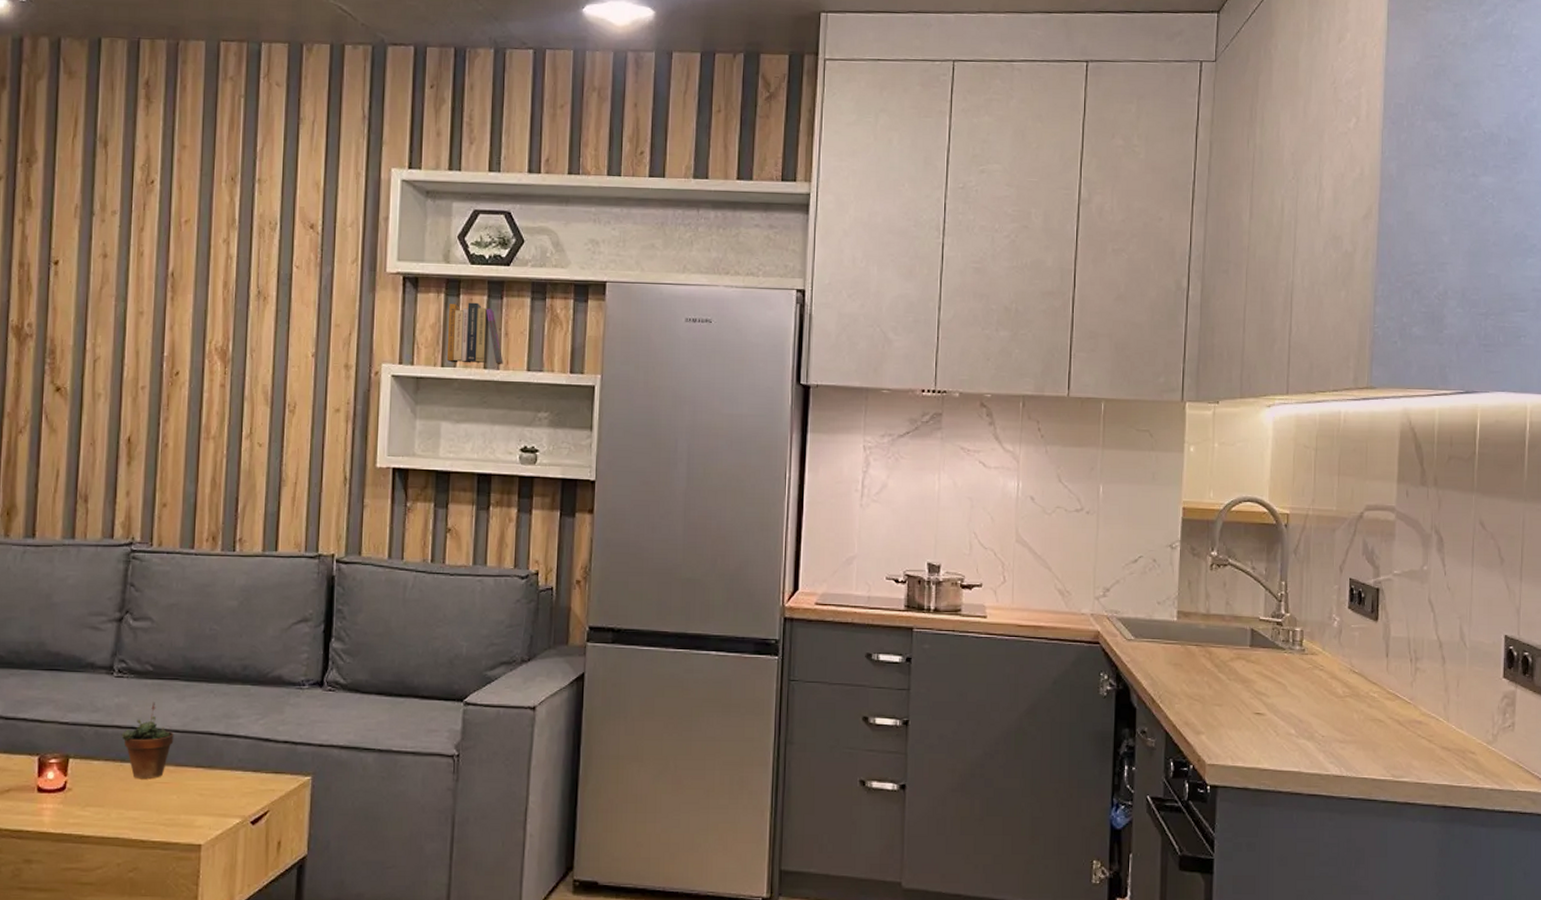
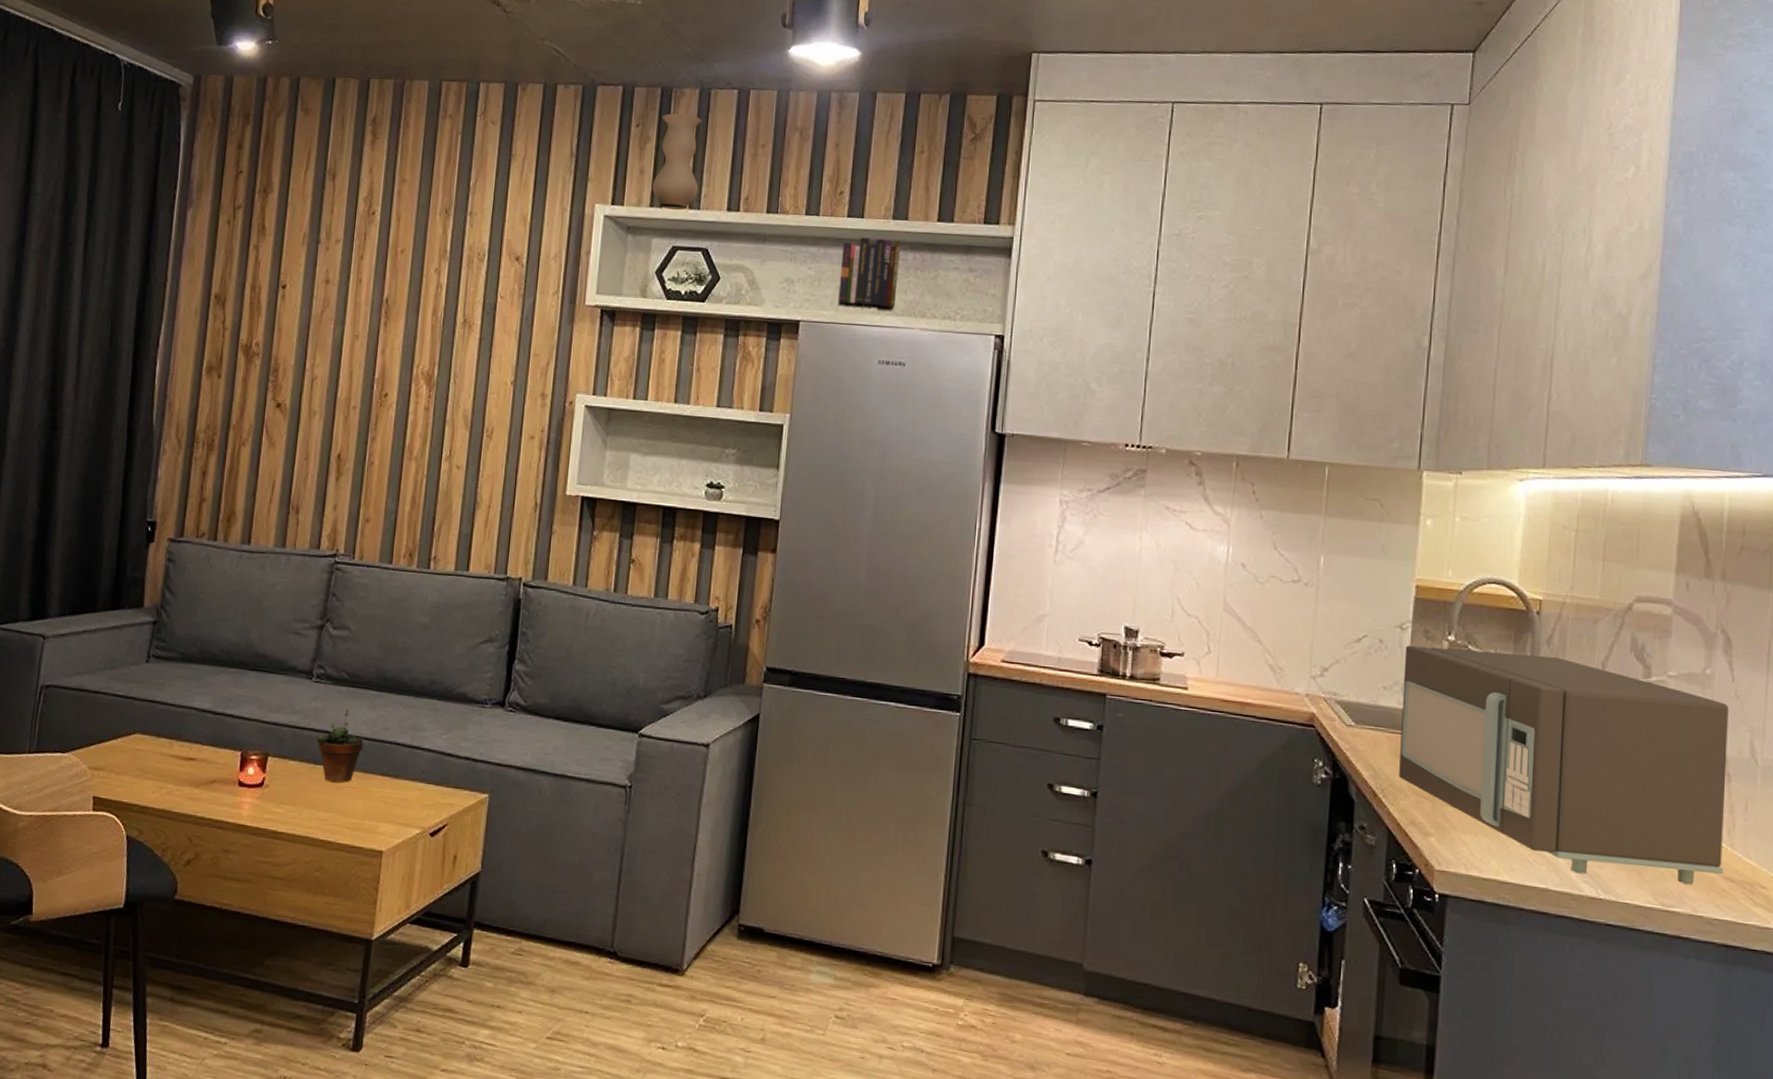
books: present [446,302,503,365] -> none [638,337,694,400]
vase: none [450,74,498,173] -> present [652,113,702,211]
books: none [643,197,702,270] -> present [837,237,900,312]
microwave: none [1173,562,1442,757] -> present [1399,645,1729,885]

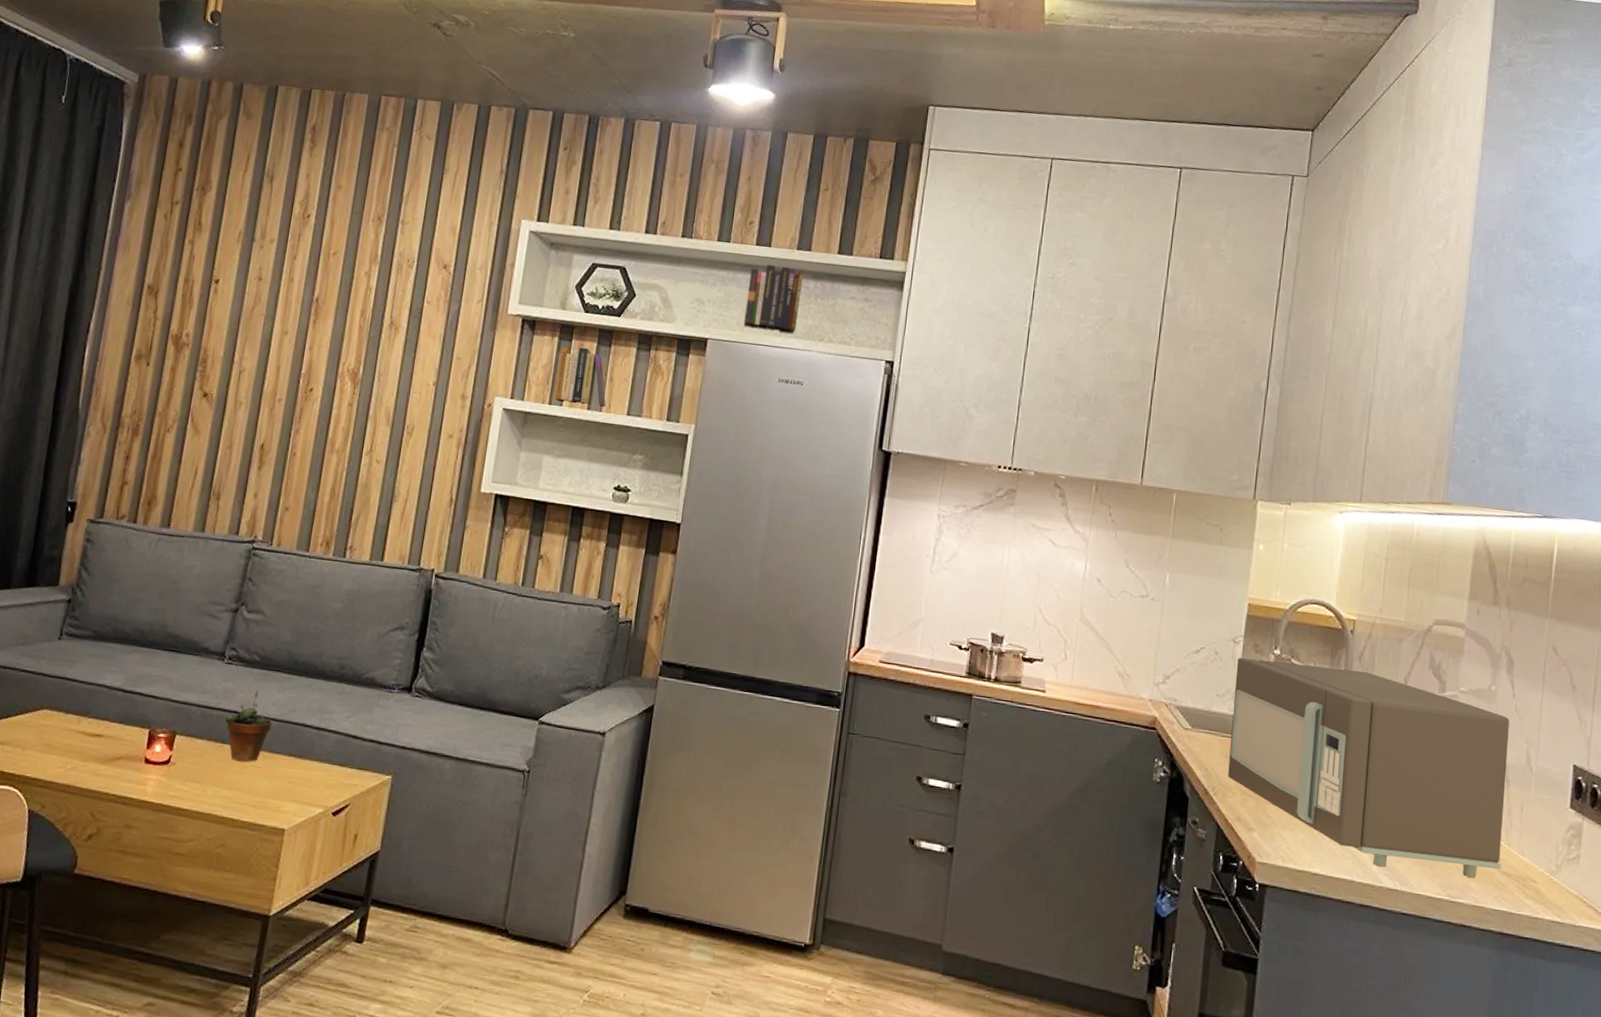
books: none [638,337,694,400] -> present [554,346,606,408]
vase: present [652,113,702,211] -> none [576,139,626,231]

